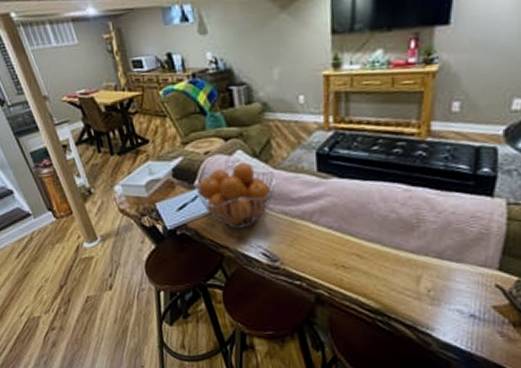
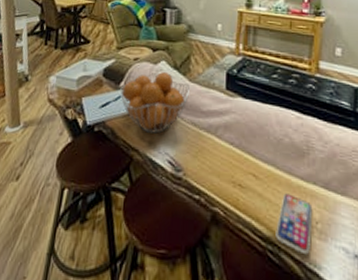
smartphone: none [384,268,425,320] -> present [275,193,313,255]

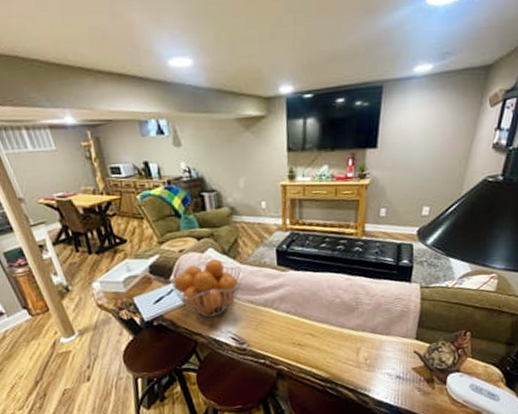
smartphone: present [275,193,313,255] -> none [332,343,363,385]

